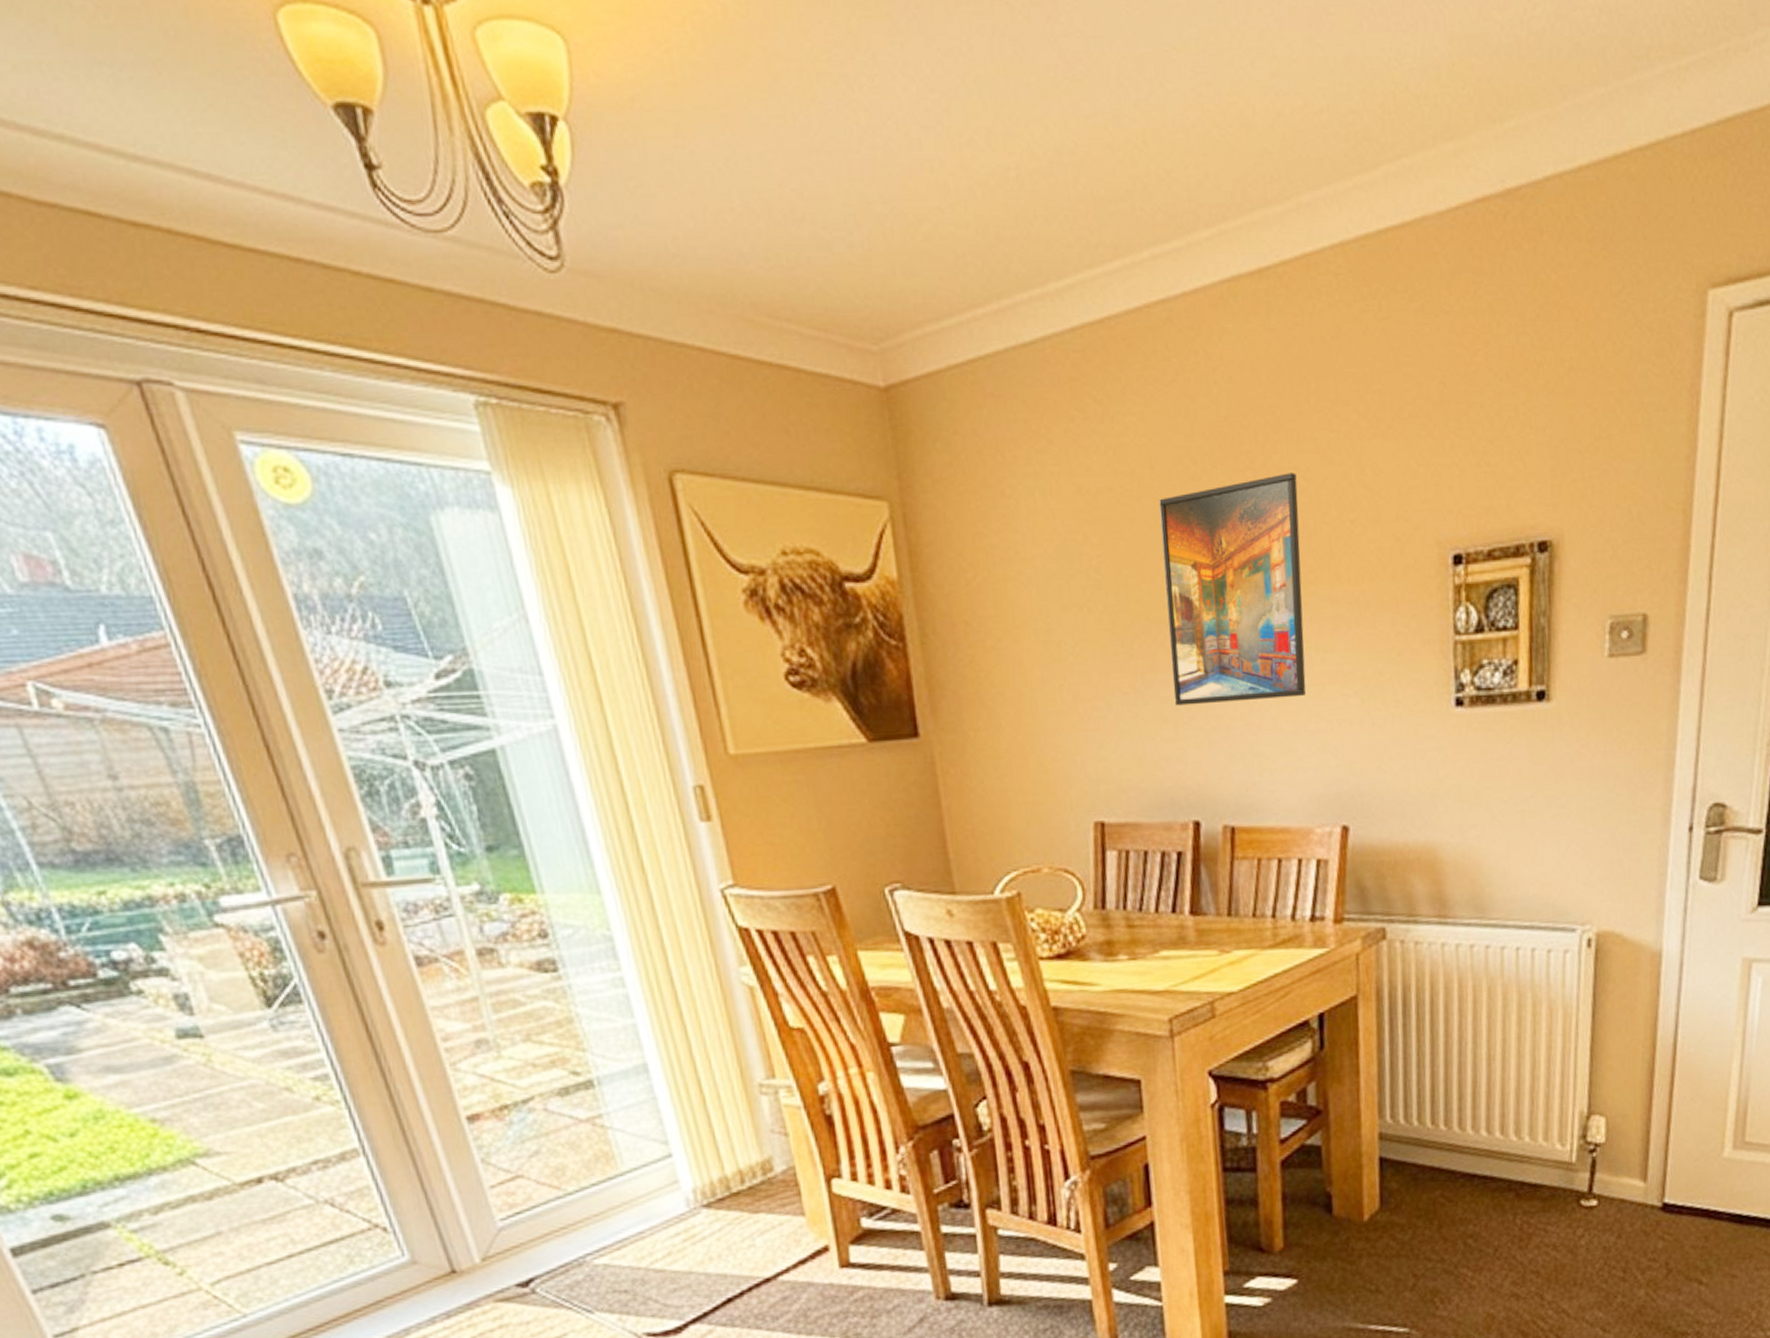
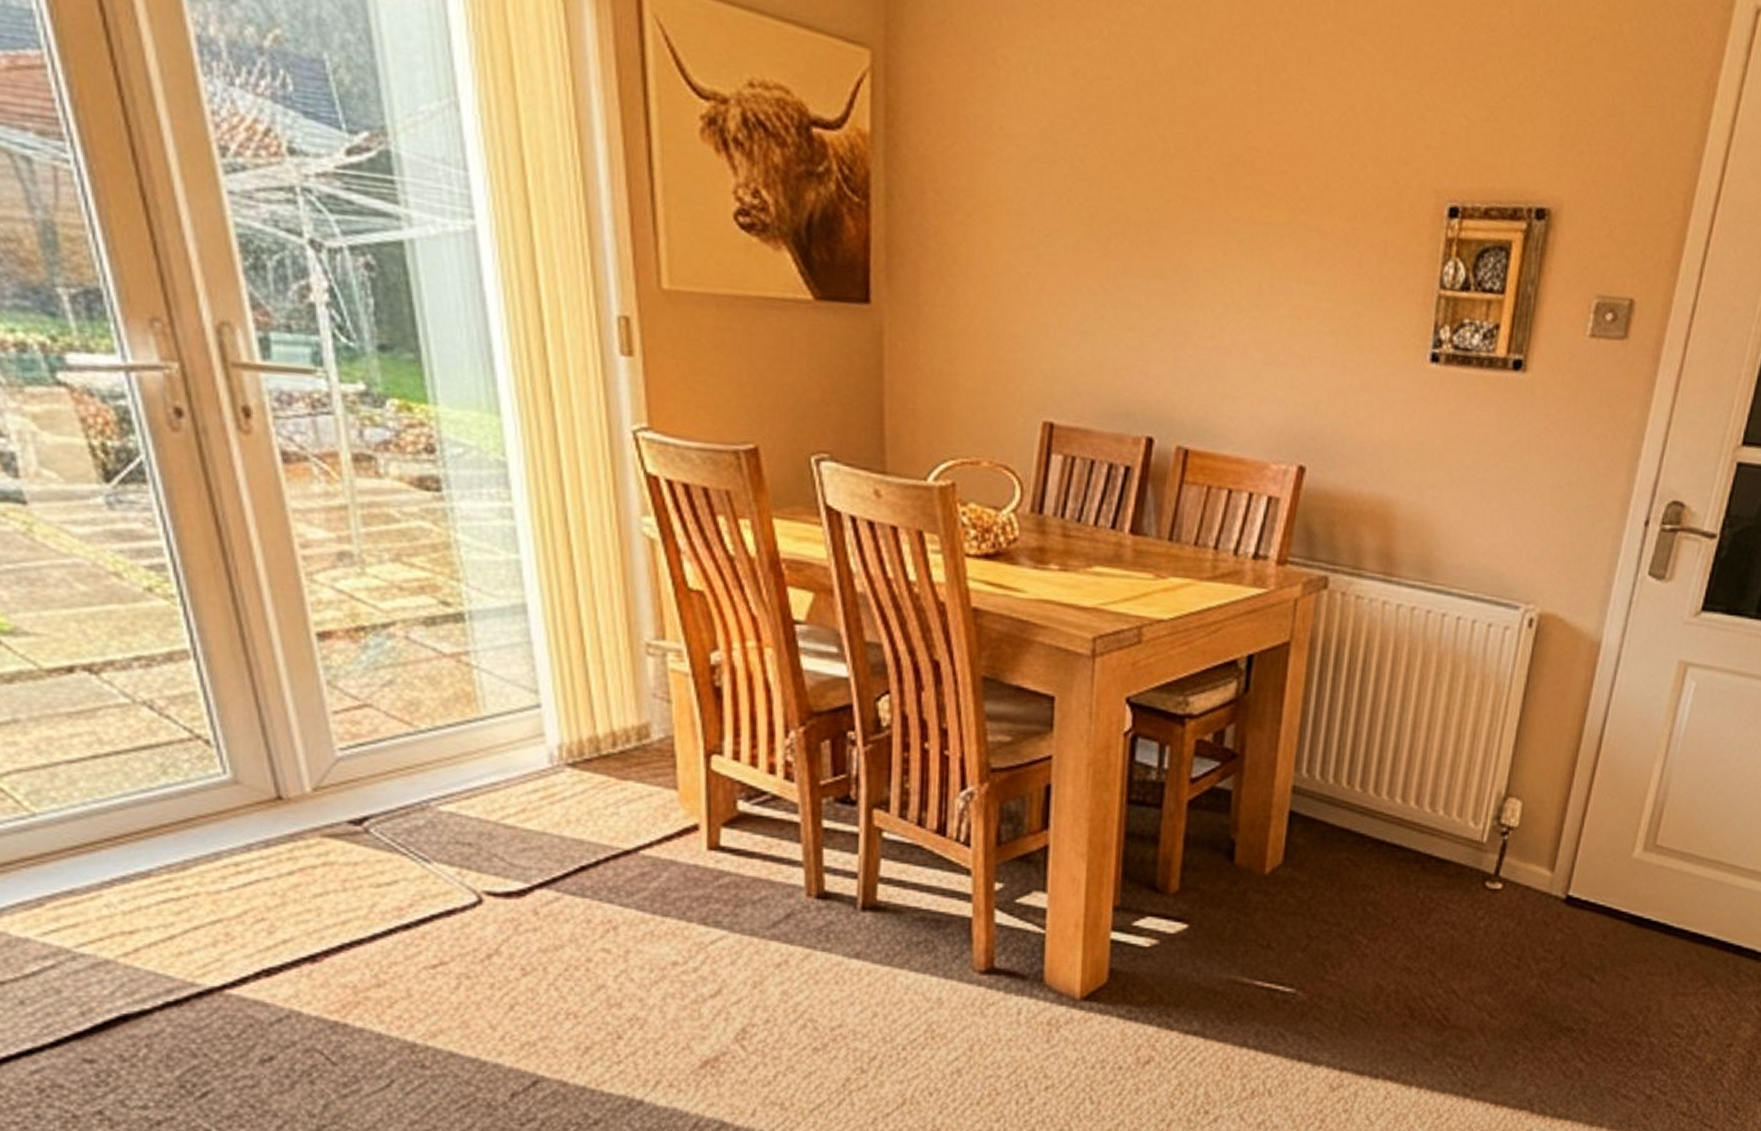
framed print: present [1159,473,1306,706] -> none [1144,93,1302,327]

